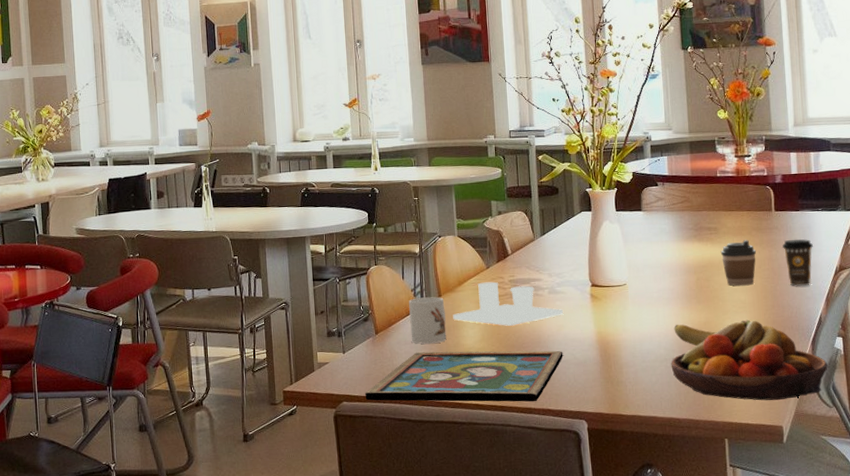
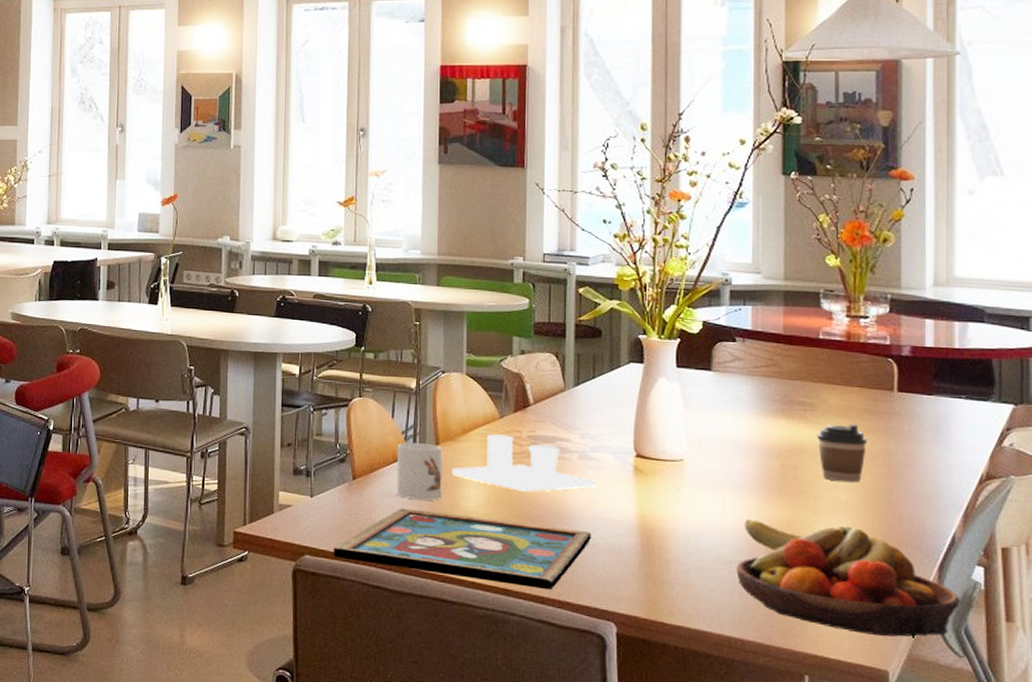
coffee cup: present [782,239,813,286] -> none [904,430,950,493]

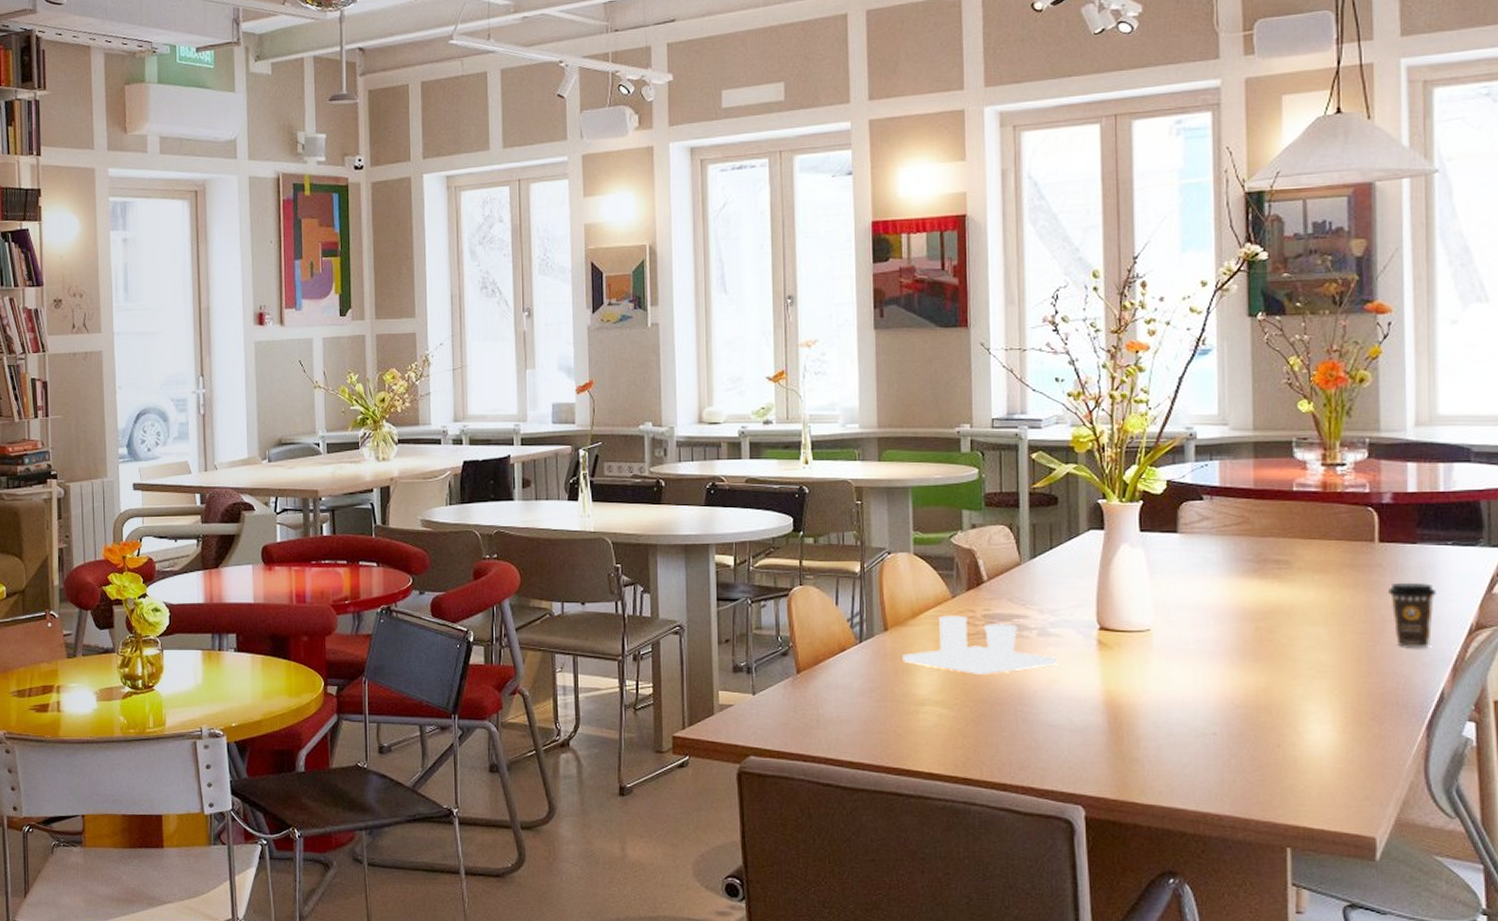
framed painting: present [333,508,591,590] -> none [780,700,1055,777]
mug: present [396,442,443,501] -> none [843,630,893,690]
fruit bowl: present [736,519,960,637] -> none [1210,687,1451,802]
coffee cup: present [816,423,868,483] -> none [1292,579,1348,642]
coffee cup: none [904,430,950,493] -> present [1387,582,1436,647]

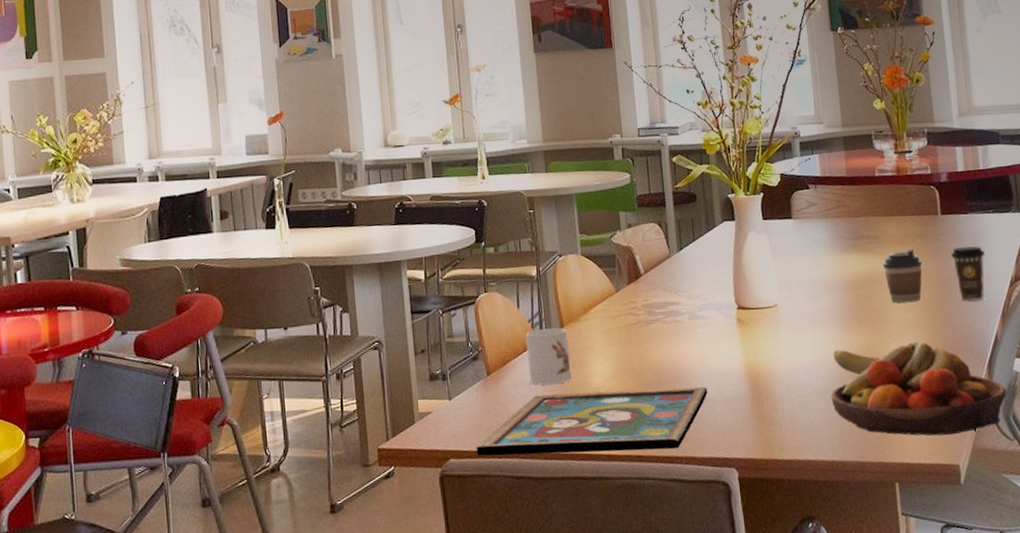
framed painting: none [780,700,1055,777] -> present [476,386,708,457]
mug: none [843,630,893,690] -> present [526,328,572,385]
salt and pepper shaker set: present [902,615,1058,674] -> none [578,307,707,360]
fruit bowl: none [1210,687,1451,802] -> present [831,341,1007,436]
coffee cup: none [1292,579,1348,642] -> present [882,248,923,303]

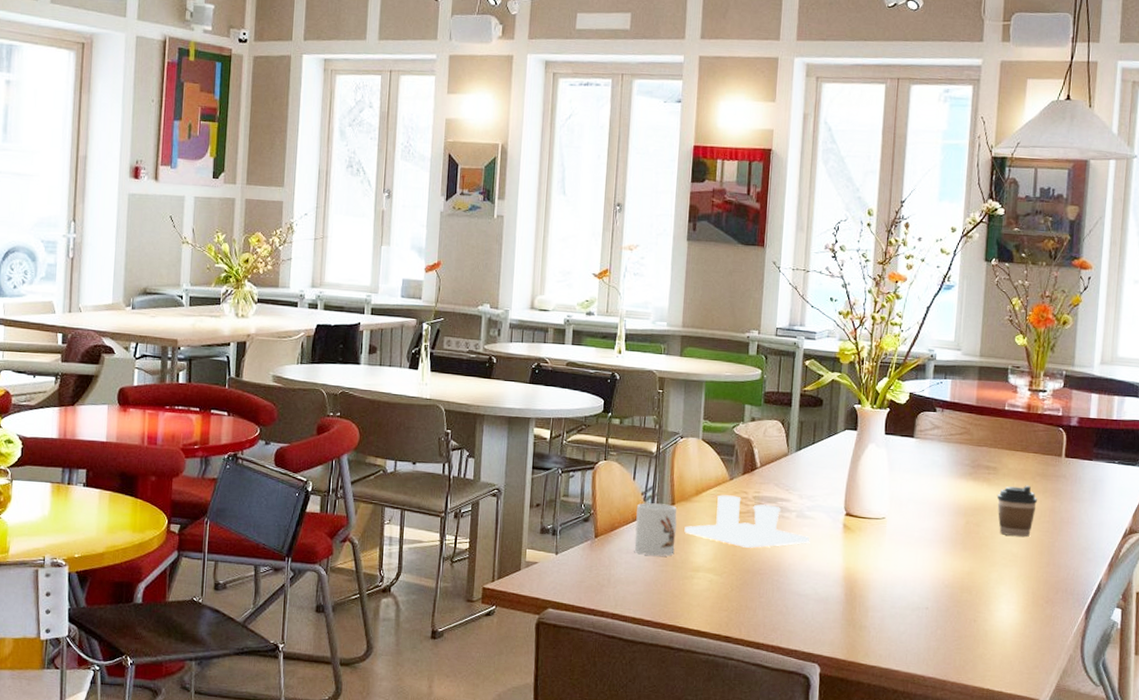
framed painting: present [476,386,708,457] -> none [574,564,804,637]
salt and pepper shaker set: none [578,307,707,360] -> present [684,495,811,548]
fruit bowl: present [831,341,1007,436] -> none [923,570,1101,671]
coffee cup: present [950,246,985,301] -> none [1067,491,1103,546]

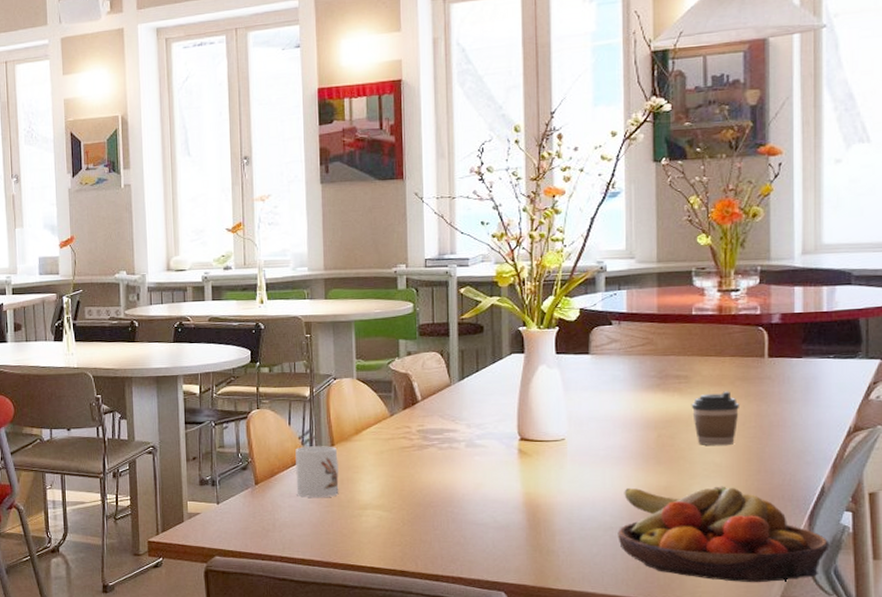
salt and pepper shaker set: present [684,495,811,548] -> none [347,431,484,482]
fruit bowl: none [923,570,1101,671] -> present [617,486,830,583]

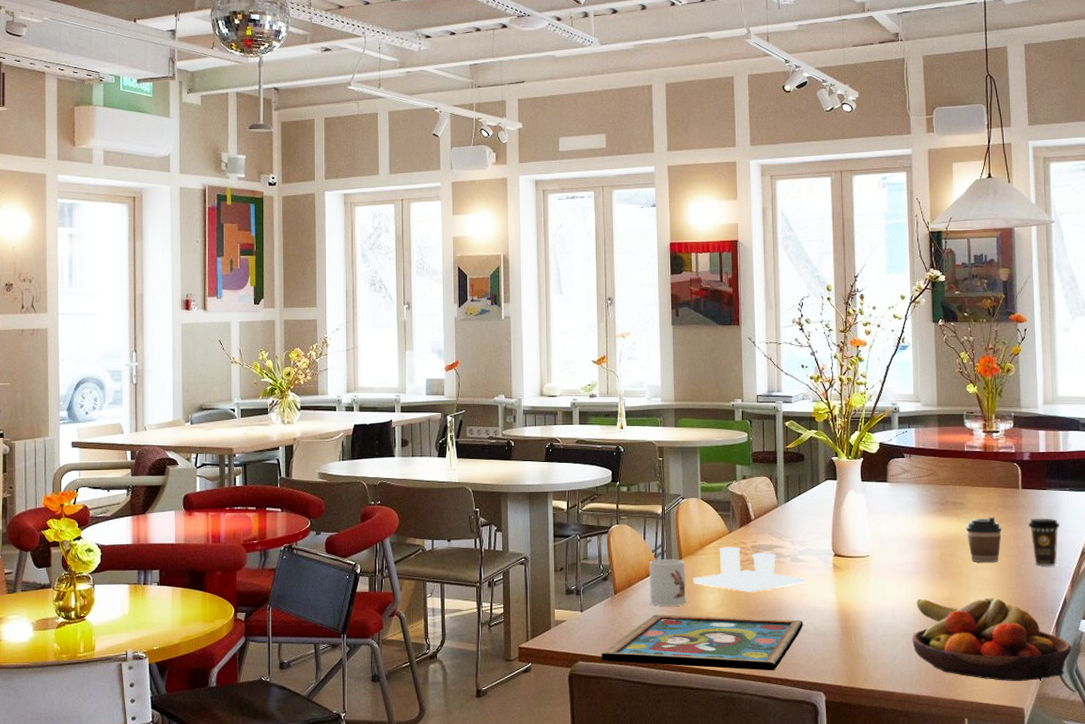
framed painting: none [241,506,481,568] -> present [601,614,803,671]
salt and pepper shaker set: none [347,431,484,482] -> present [693,546,805,592]
coffee cup: none [775,391,819,448] -> present [1028,518,1059,566]

